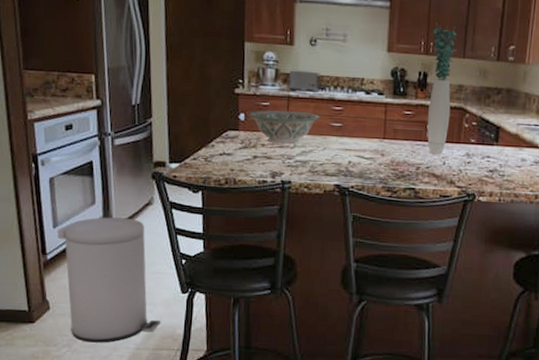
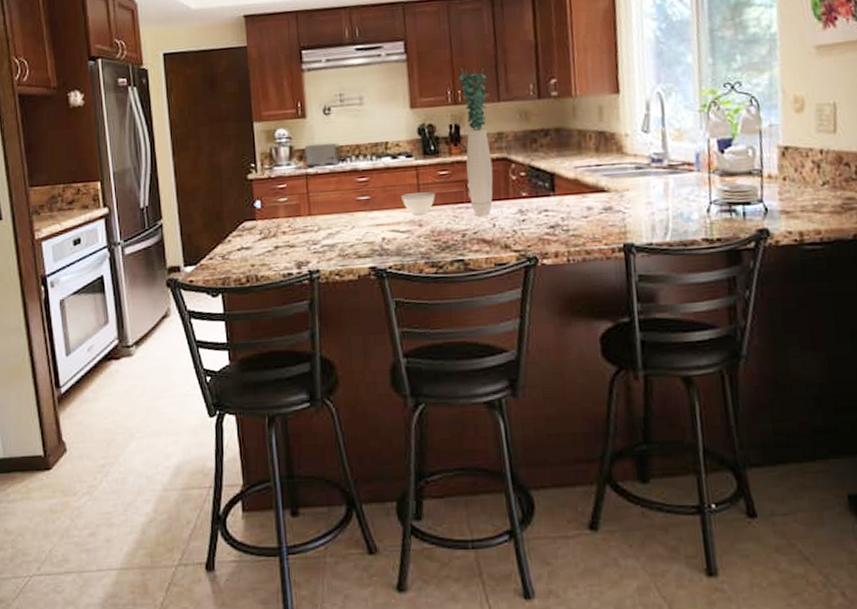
pedal bin: present [57,217,161,343] -> none [70,335,189,488]
decorative bowl: present [248,110,320,144] -> none [264,189,344,229]
bowl: none [369,126,399,147] -> present [401,192,435,216]

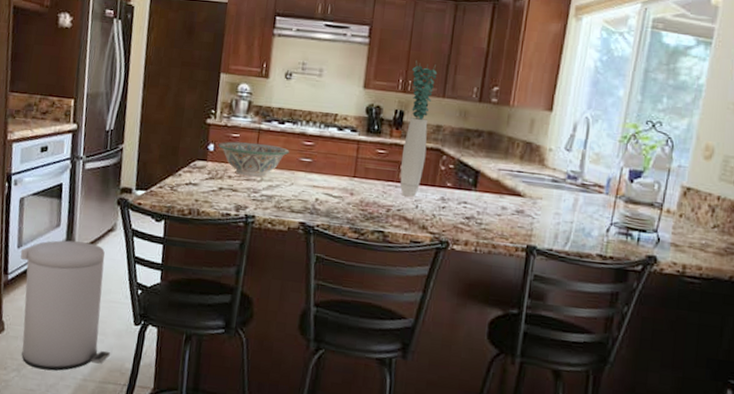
pedal bin: none [70,335,189,488] -> present [20,240,111,371]
decorative bowl: none [264,189,344,229] -> present [217,141,290,178]
toaster: present [304,142,341,168] -> none [260,102,295,127]
bowl: present [401,192,435,216] -> none [339,163,370,186]

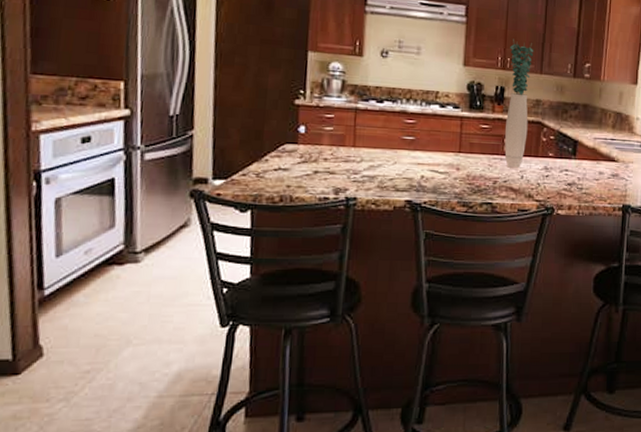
pedal bin: present [20,240,111,371] -> none [60,242,193,394]
decorative bowl: present [217,141,290,178] -> none [309,122,391,159]

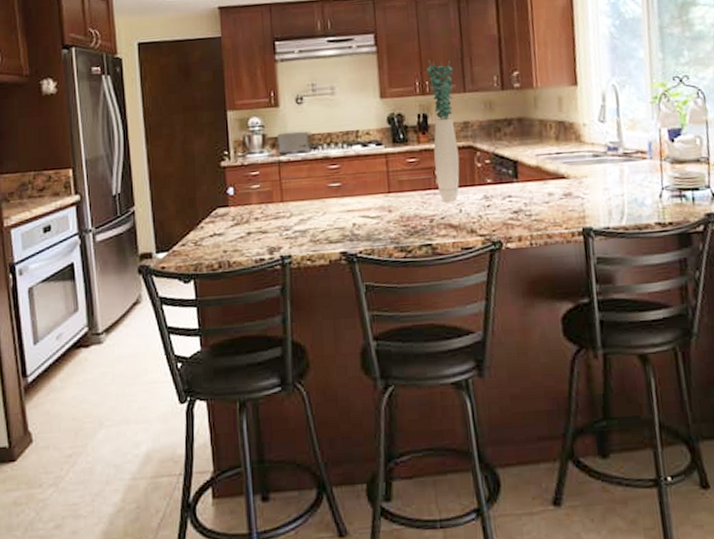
toaster: none [356,81,394,106] -> present [277,130,313,155]

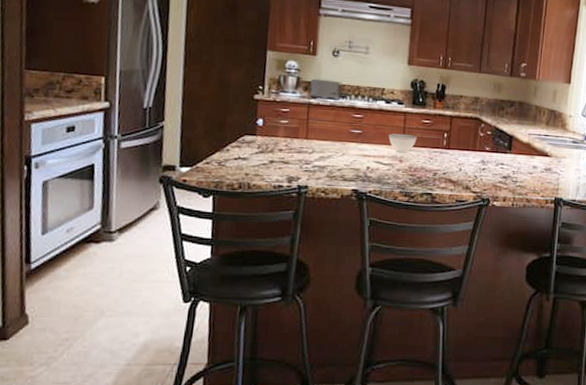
bowl: none [371,178,404,202] -> present [388,133,417,153]
vase: present [426,59,460,202] -> none [444,40,474,161]

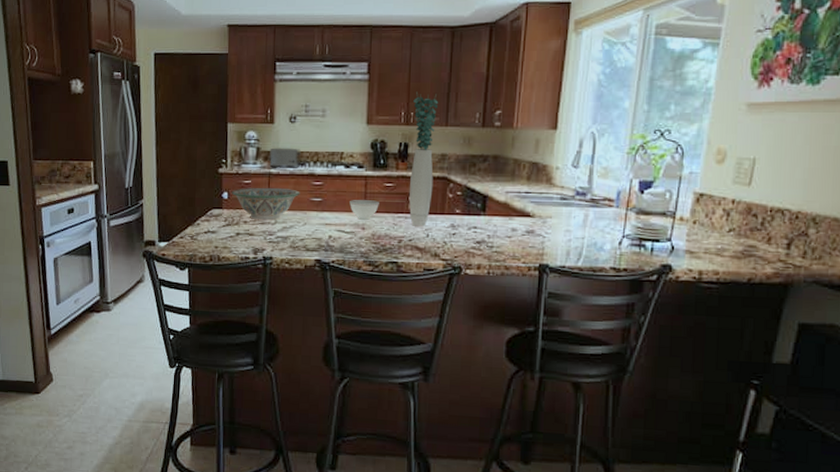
decorative bowl: none [267,116,340,150] -> present [231,187,300,221]
vase: none [444,40,474,161] -> present [408,91,439,226]

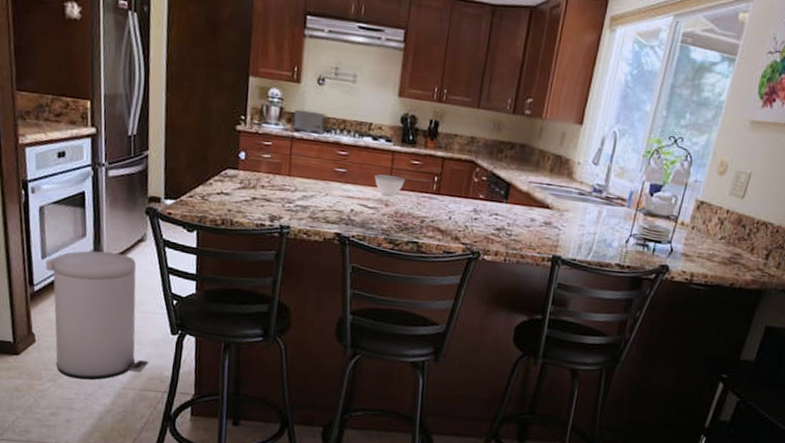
pedal bin: none [59,294,151,414] -> present [45,251,149,380]
decorative bowl: present [231,187,300,221] -> none [249,149,324,188]
vase: present [408,91,439,226] -> none [434,68,473,209]

